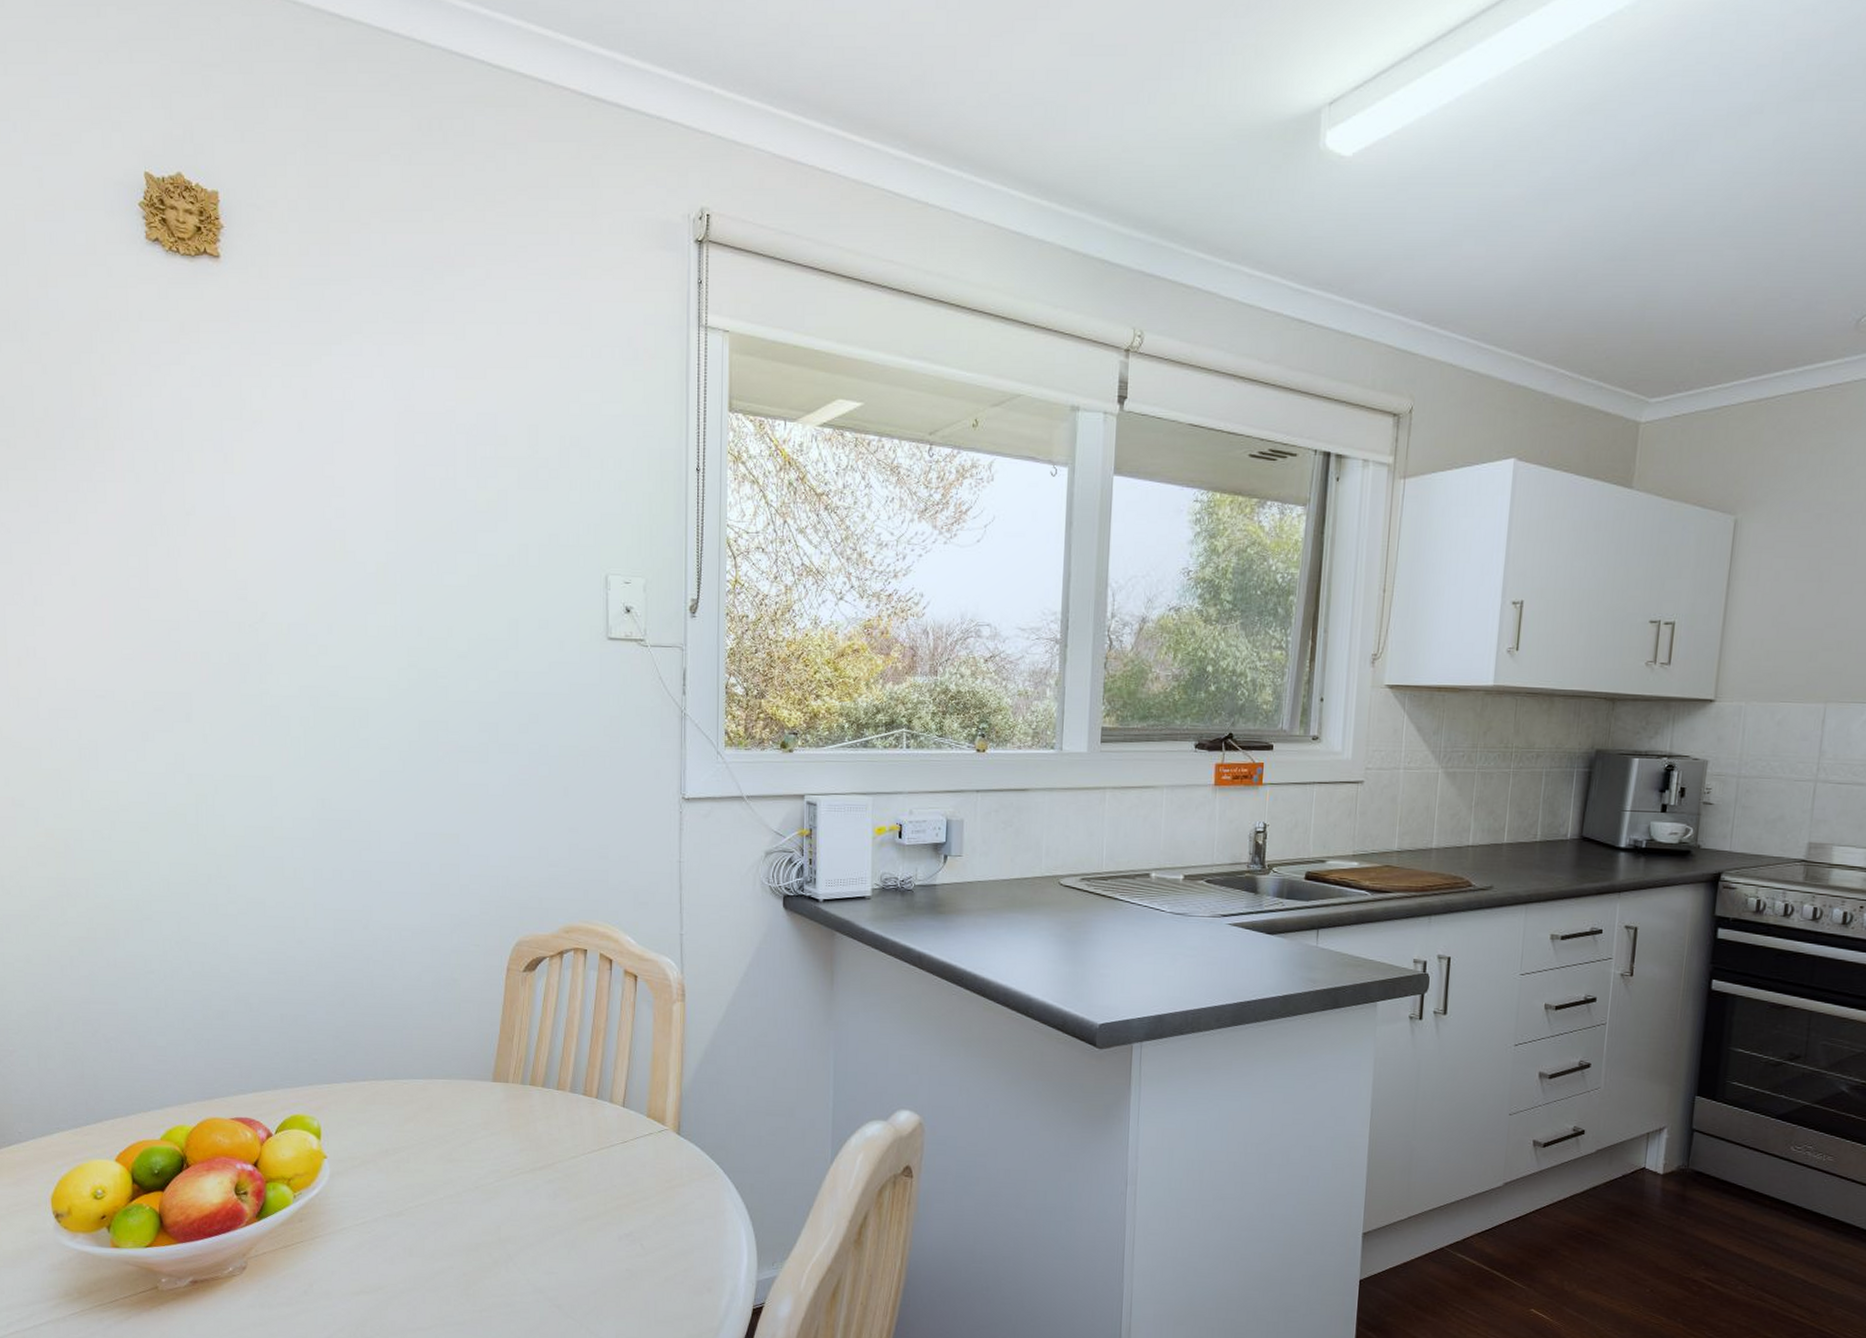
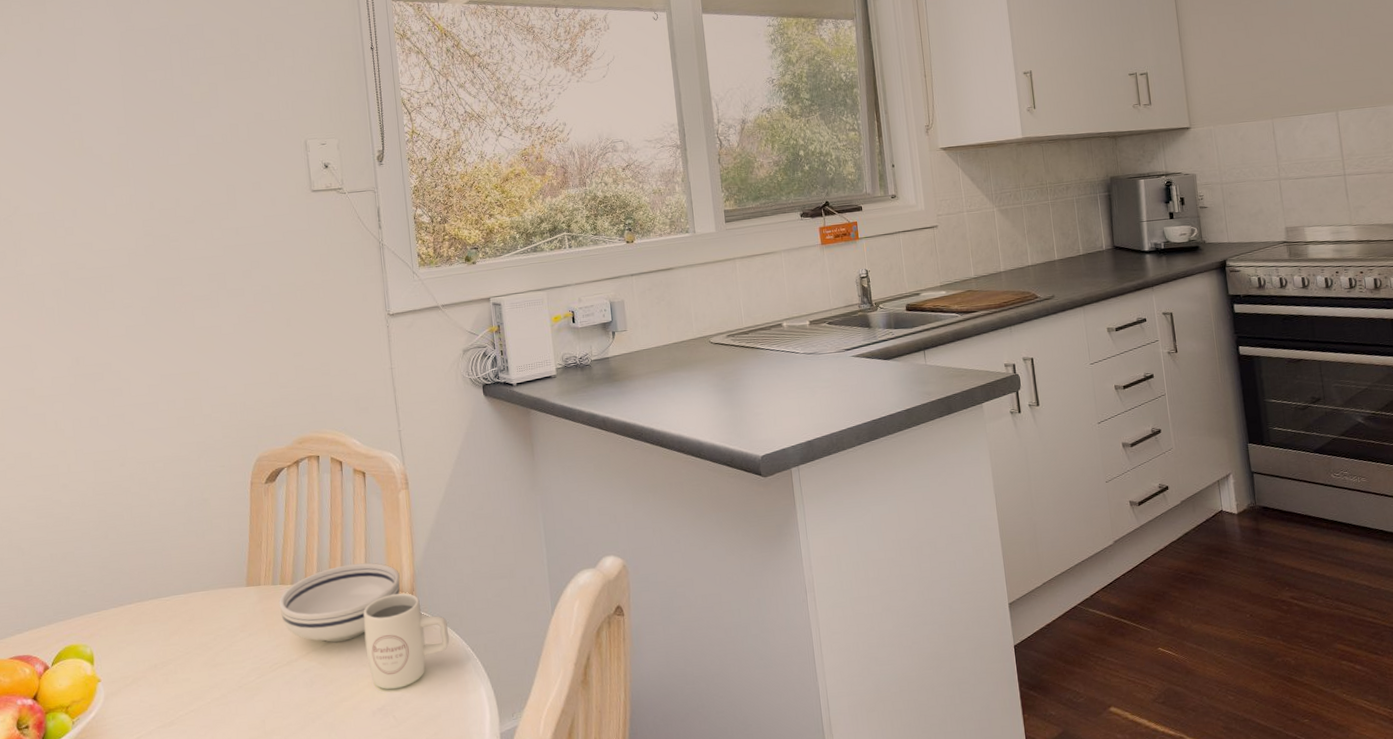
bowl: none [527,1074,664,1157] -> present [279,562,401,642]
mug: none [618,1114,712,1217] -> present [363,593,450,690]

